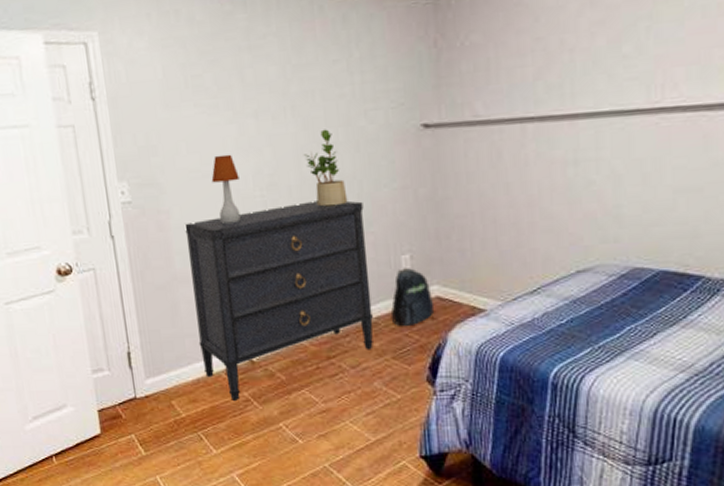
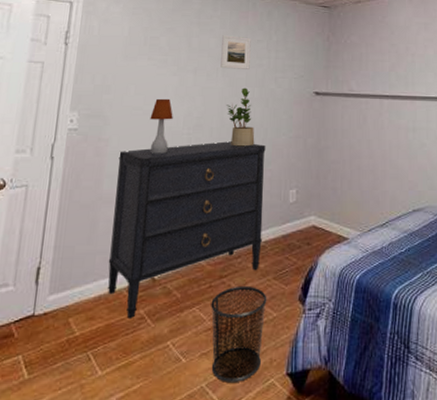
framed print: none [284,58,328,107] -> present [220,34,251,69]
waste bin: none [321,366,388,463] -> present [211,285,267,382]
backpack: present [391,267,434,326] -> none [277,199,310,250]

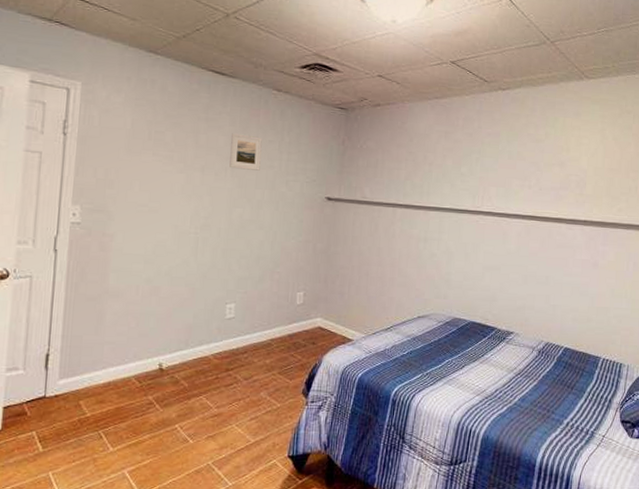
dresser: present [107,141,266,318] -> none [116,242,275,403]
table lamp: present [150,98,173,154] -> none [155,196,180,252]
waste bin: present [211,285,267,382] -> none [217,378,272,461]
potted plant: present [227,88,255,147] -> none [235,189,264,249]

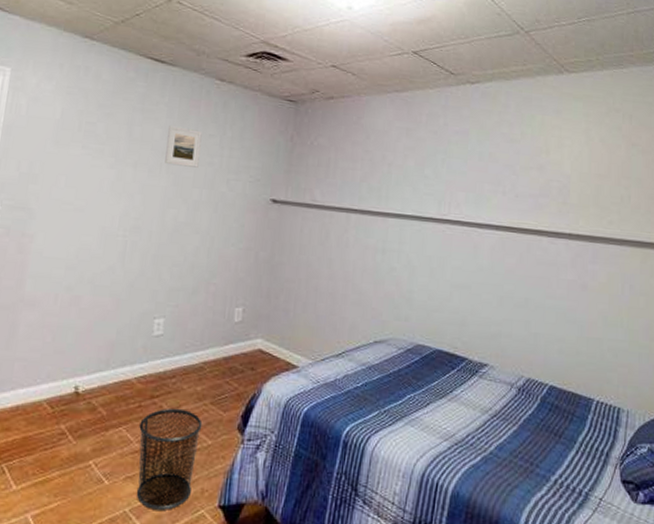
waste bin: none [217,378,272,461] -> present [136,408,203,510]

